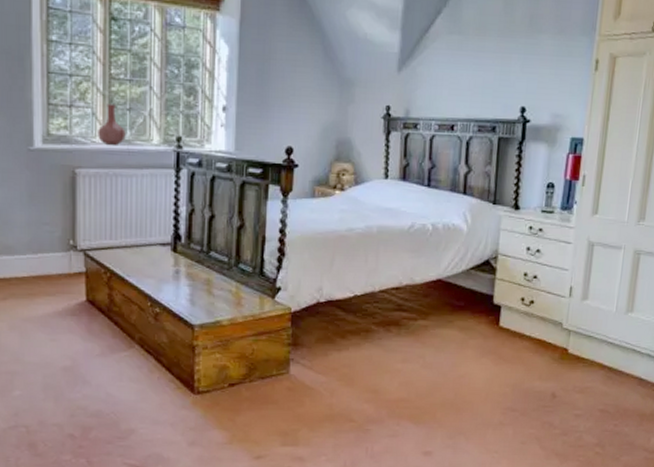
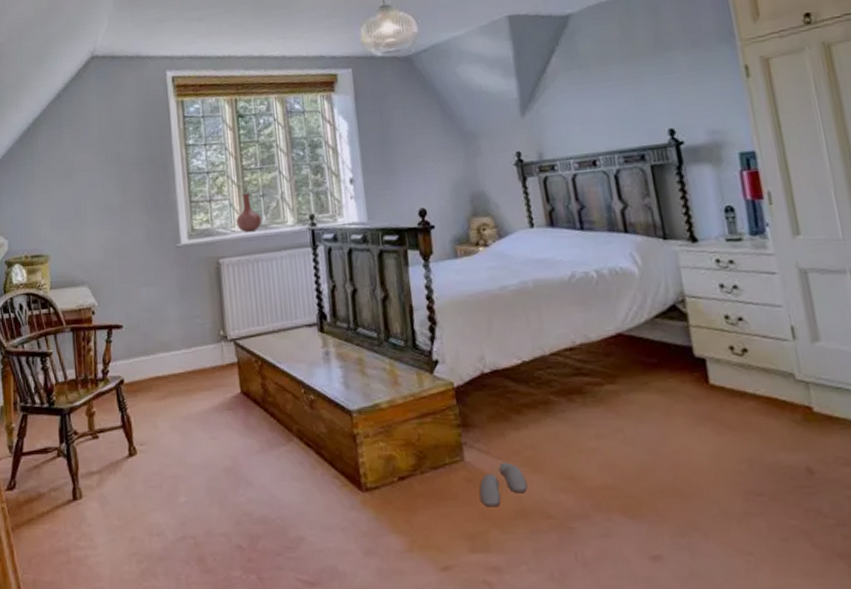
slippers: none [297,376,339,412] -> present [479,462,528,507]

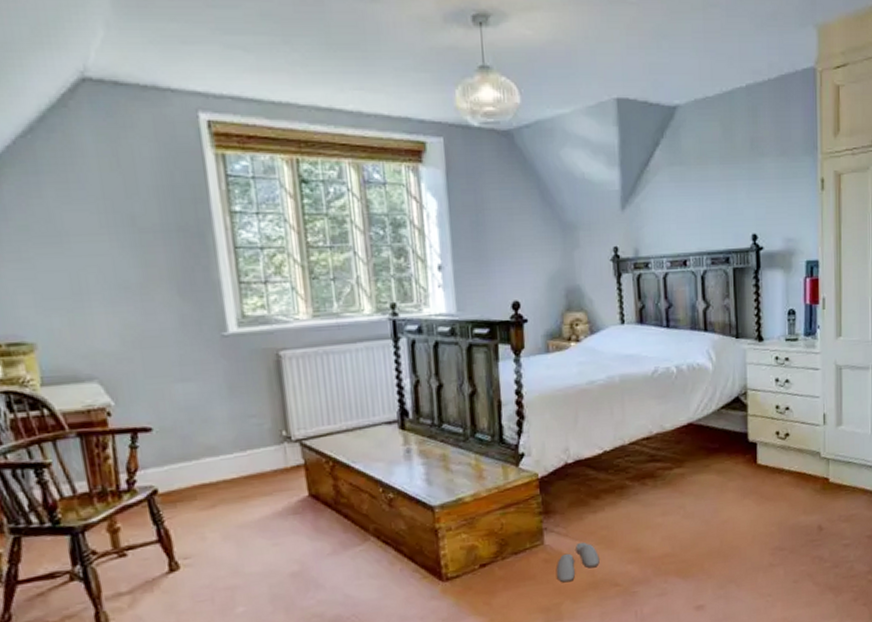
vase: present [236,192,262,233] -> none [300,275,333,322]

